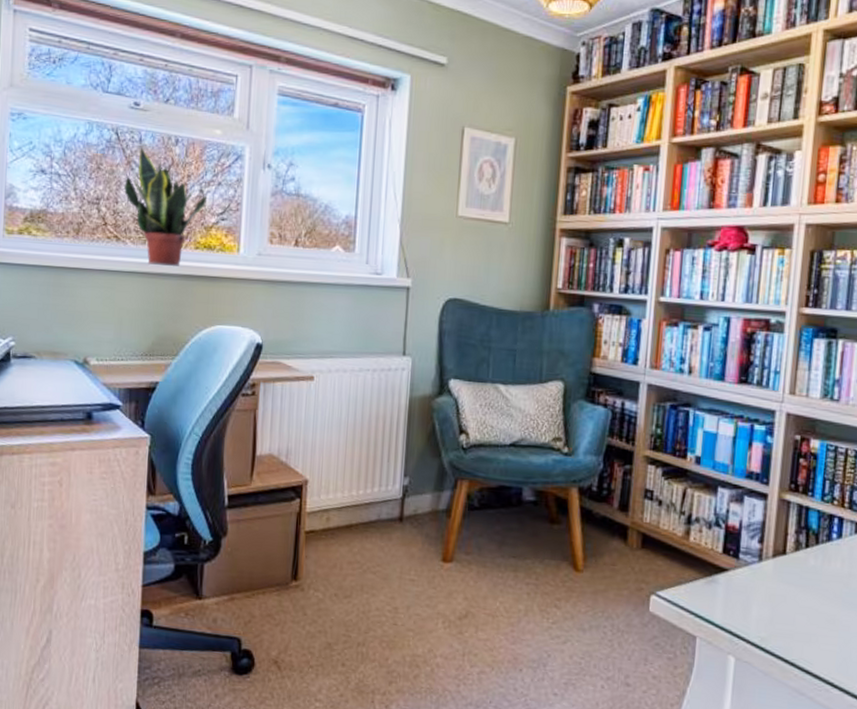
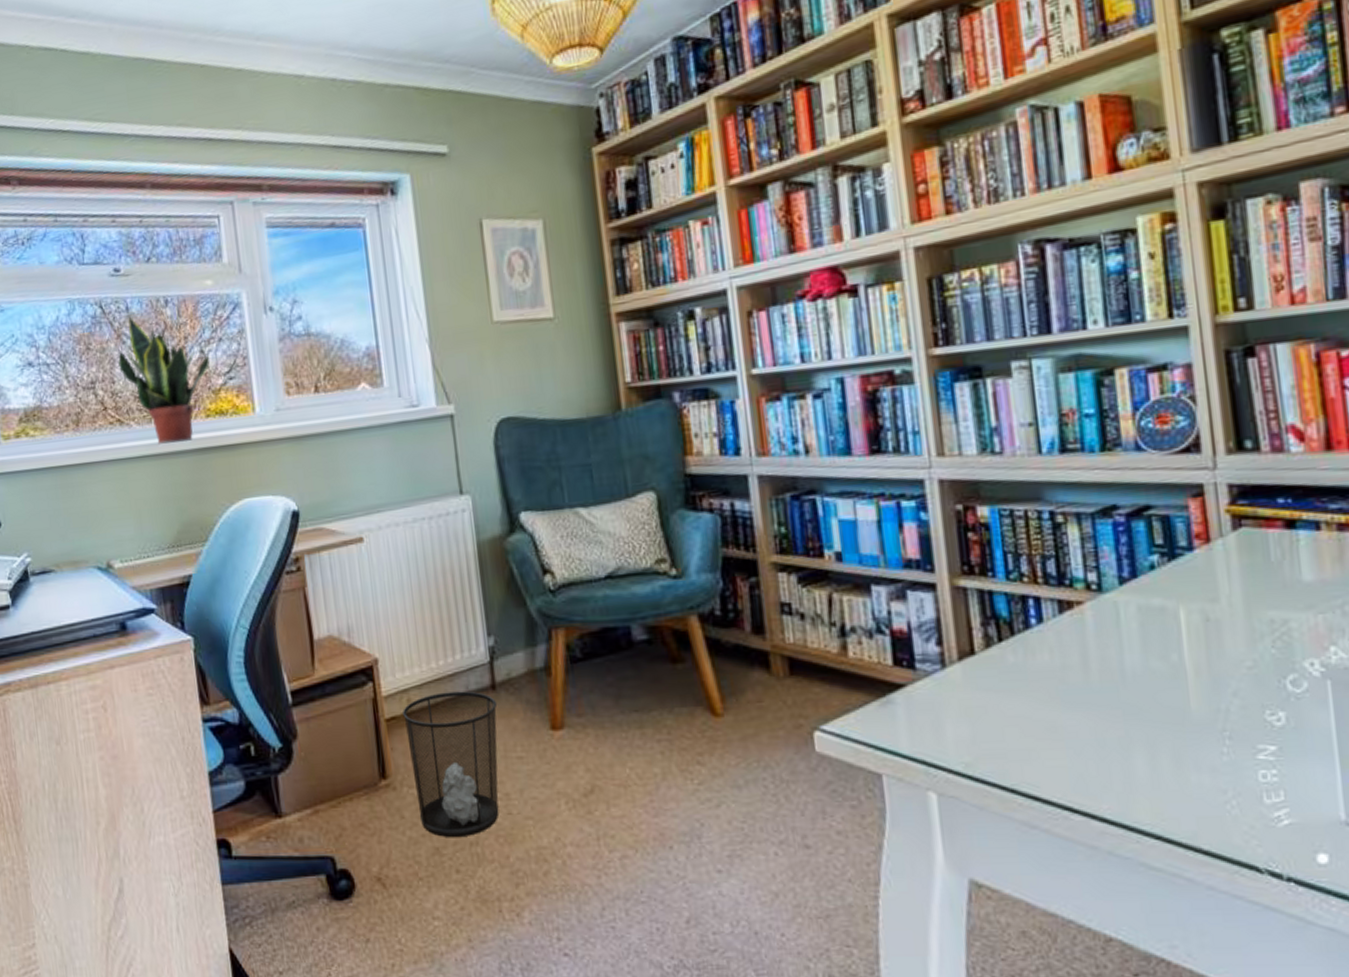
waste bin: none [319,516,402,638] -> present [403,691,499,838]

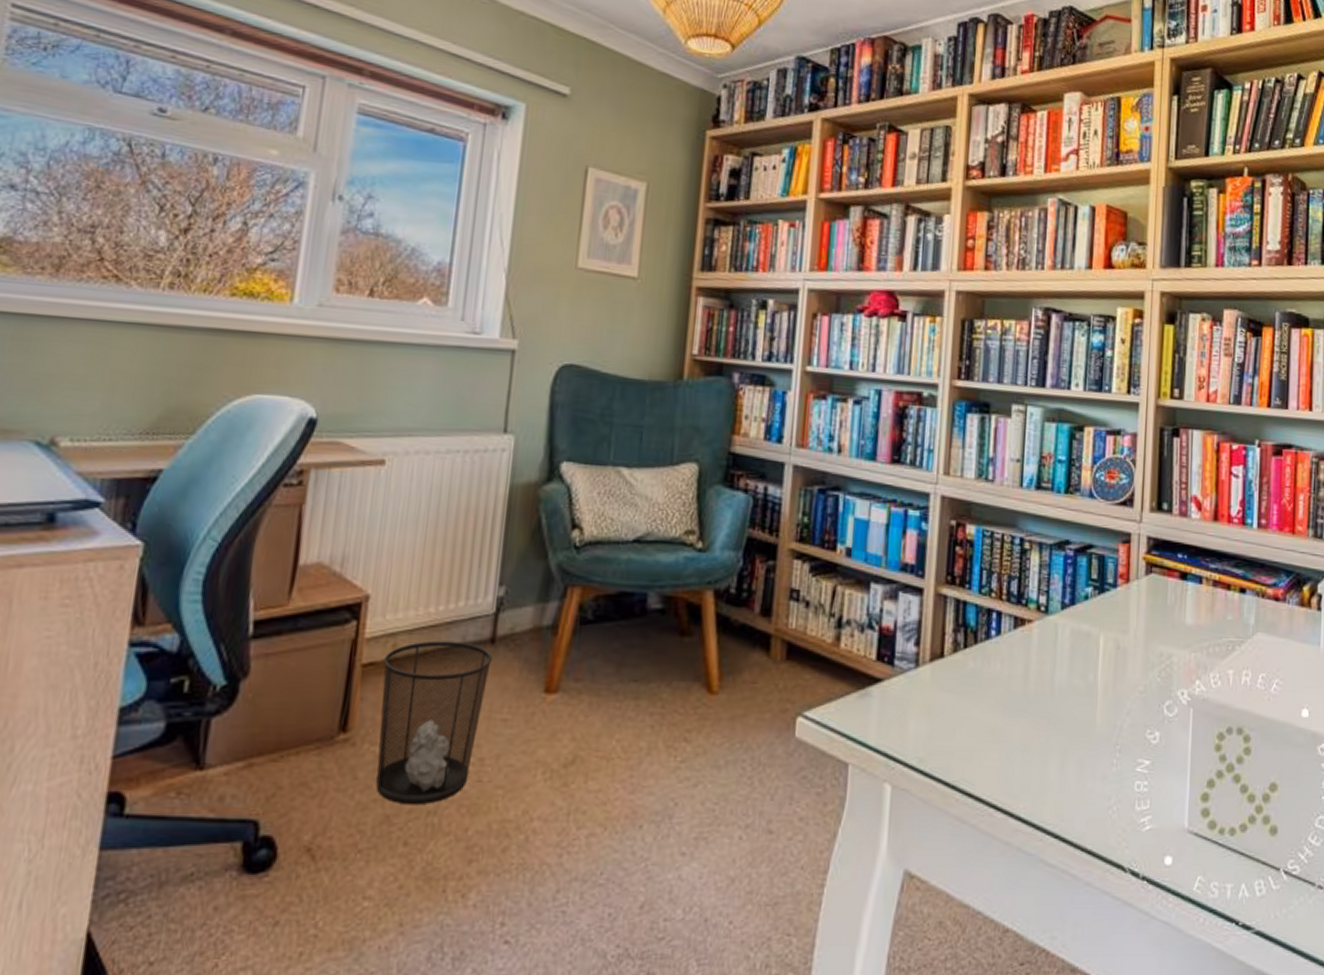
potted plant: present [118,316,210,444] -> none [133,164,254,317]

